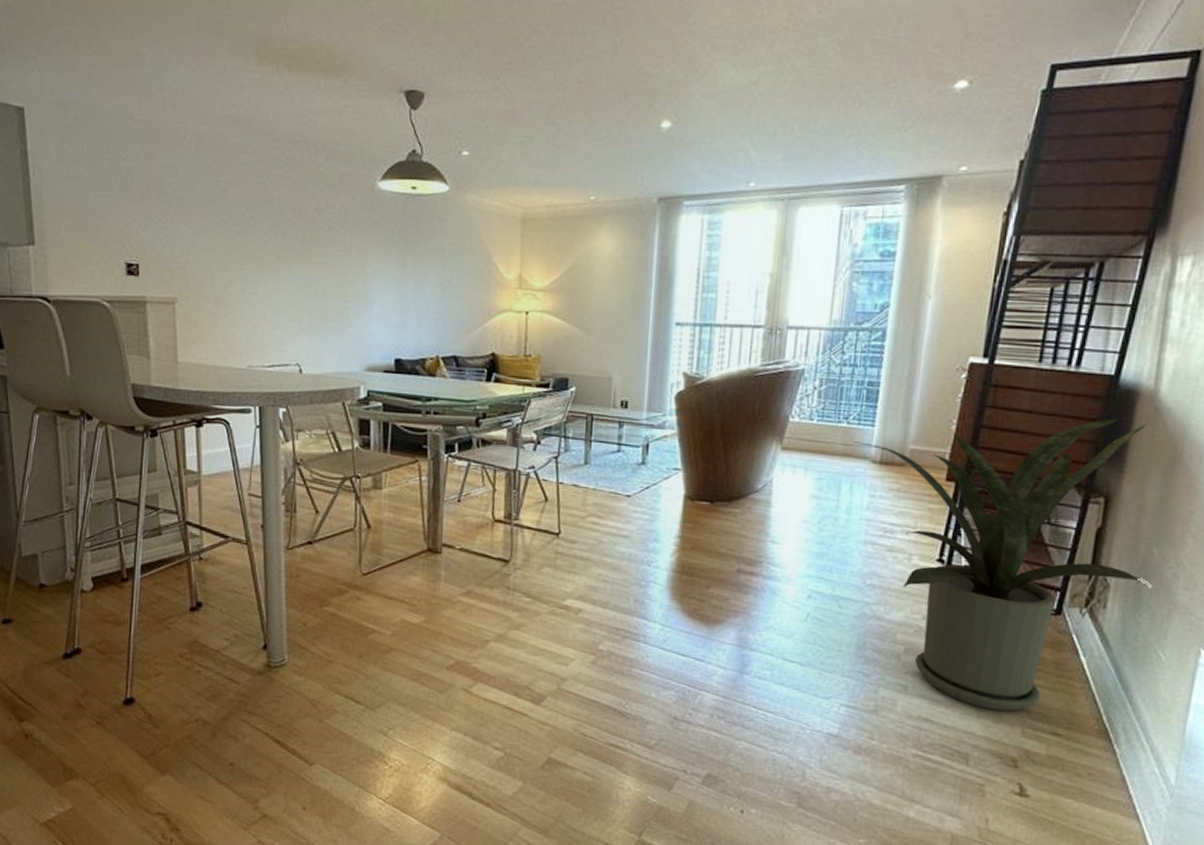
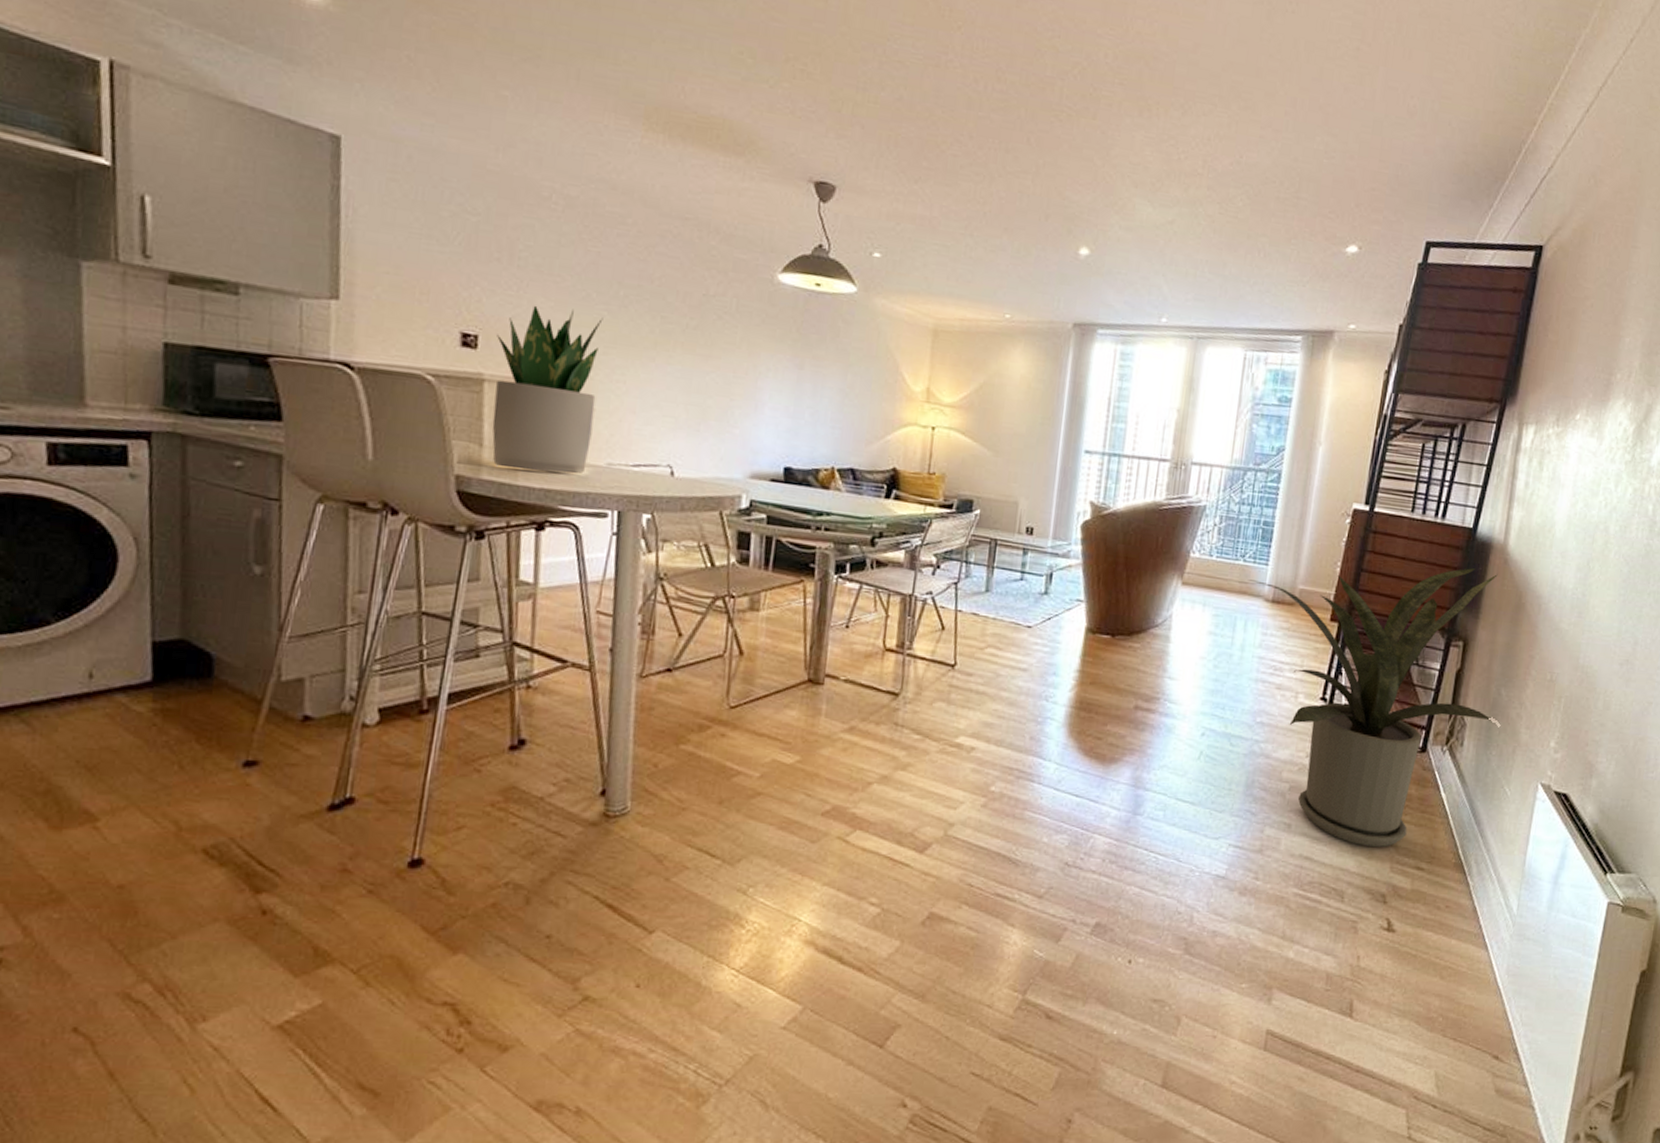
planter: none [153,233,235,377] -> present [492,305,603,474]

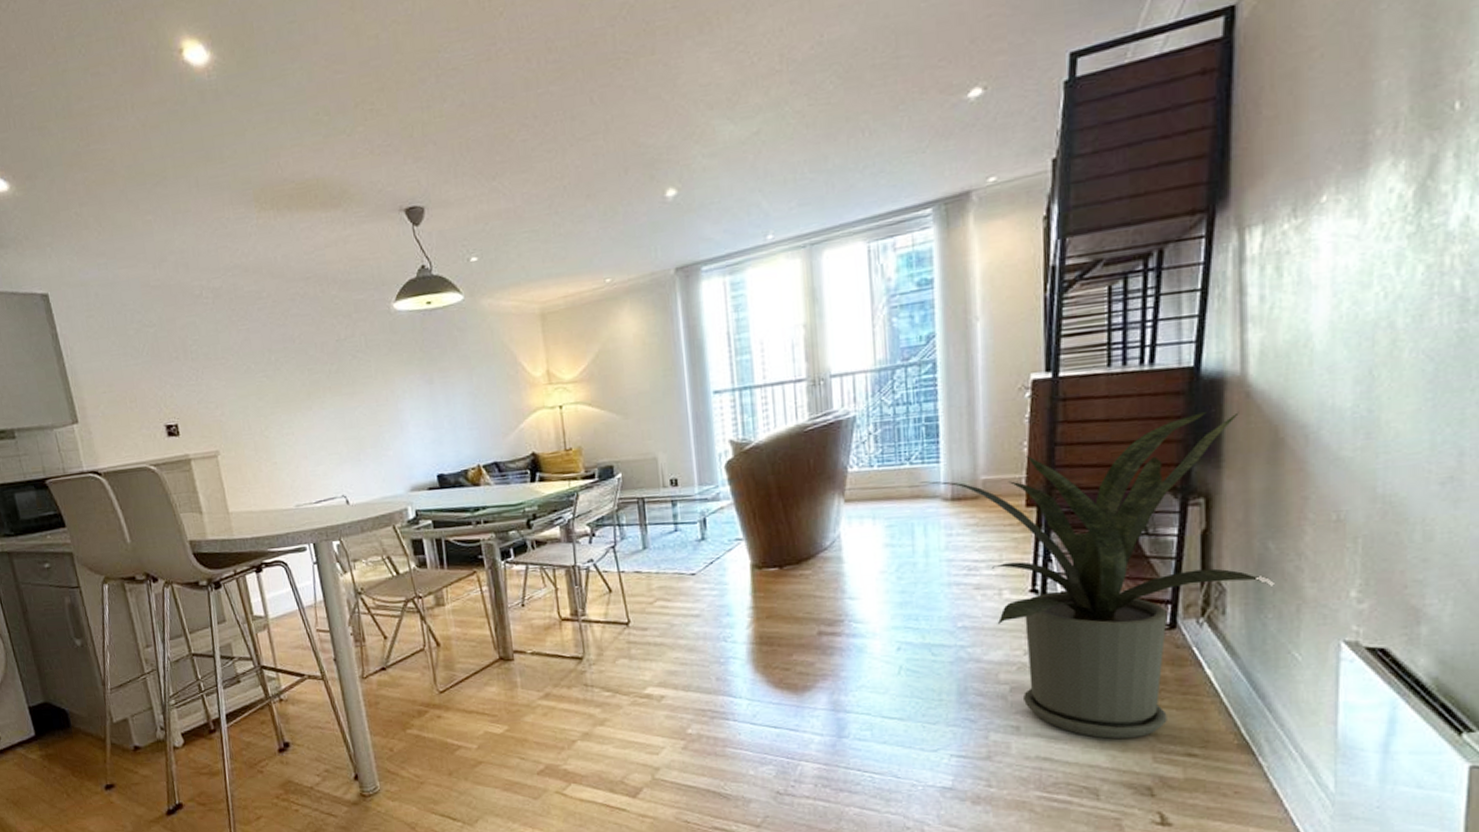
planter: present [492,305,603,474] -> none [191,382,281,527]

